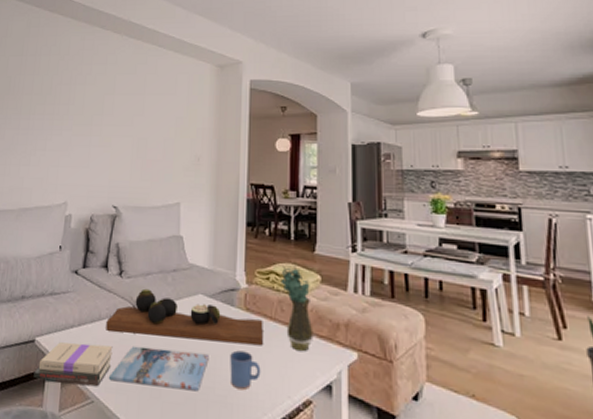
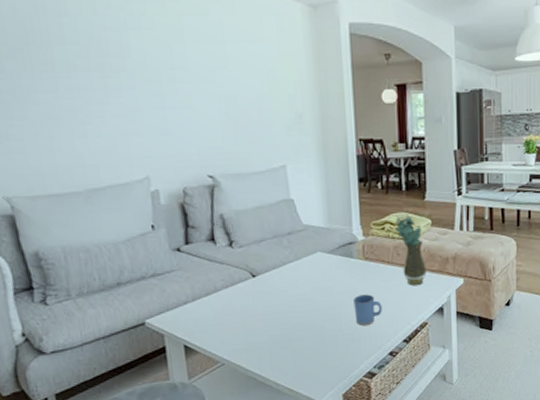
books: present [33,342,113,386] -> none [151,313,236,358]
decorative tray: present [106,288,263,346] -> none [223,254,383,300]
magazine: present [109,346,209,390] -> none [236,302,334,342]

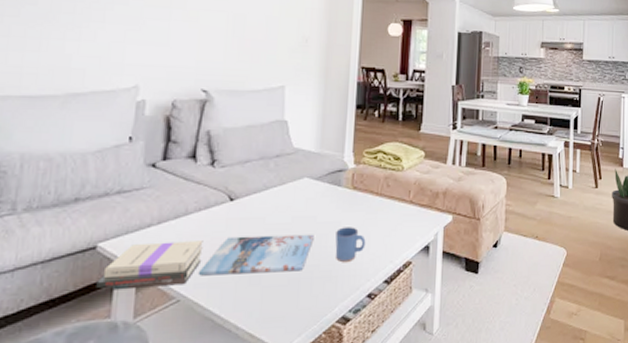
books: none [151,313,236,358] -> present [96,241,203,291]
magazine: none [236,302,334,342] -> present [199,234,314,275]
vase: present [395,214,427,285] -> none [388,144,416,220]

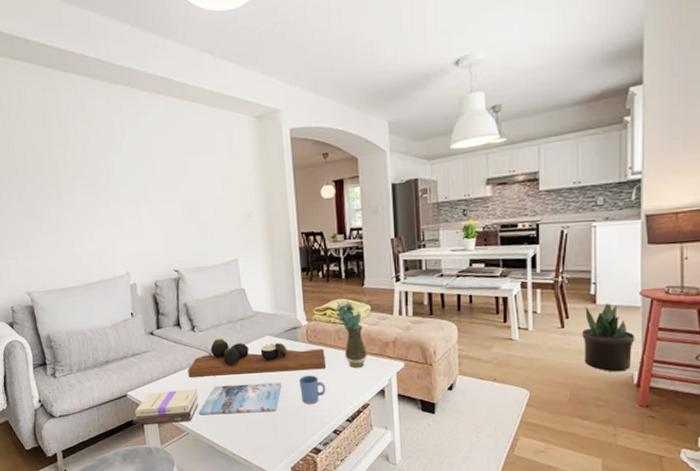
decorative tray: none [194,177,370,225] -> present [188,338,326,377]
vase: none [388,144,416,220] -> present [336,300,367,368]

